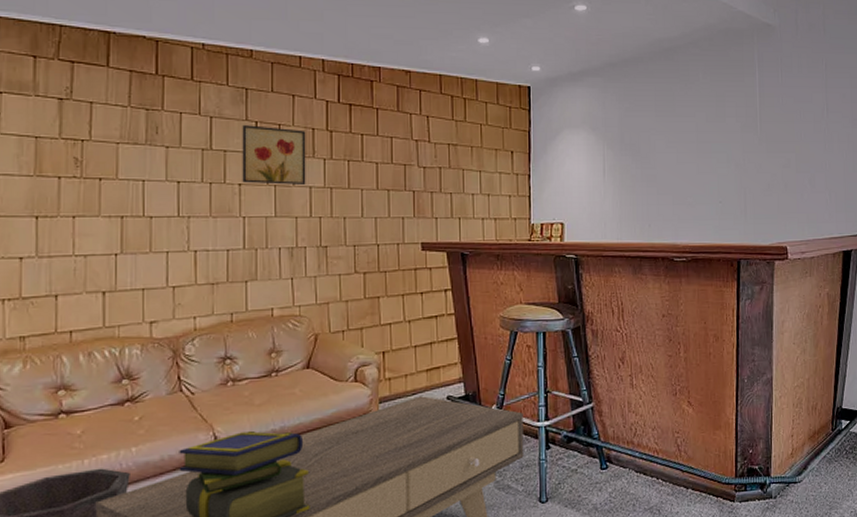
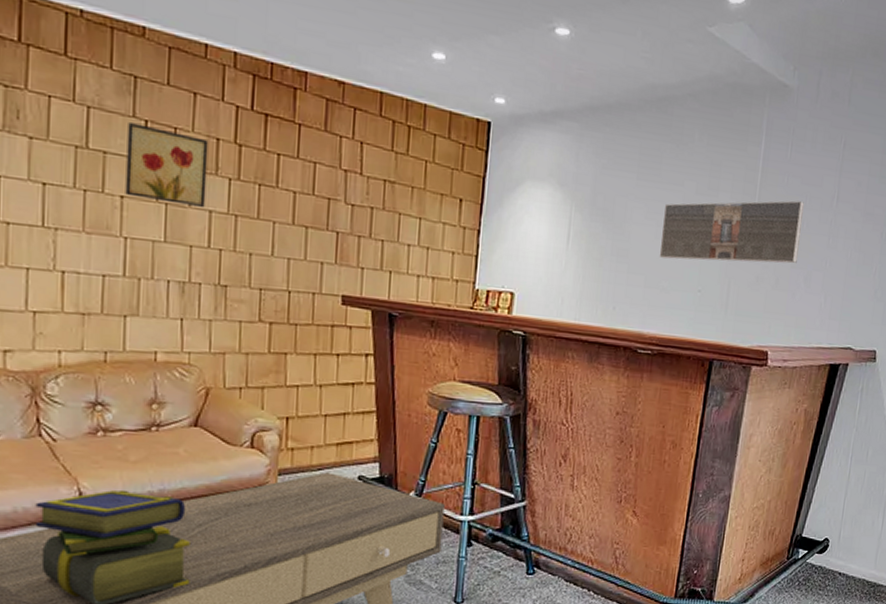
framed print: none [681,117,801,178] -> present [659,200,804,264]

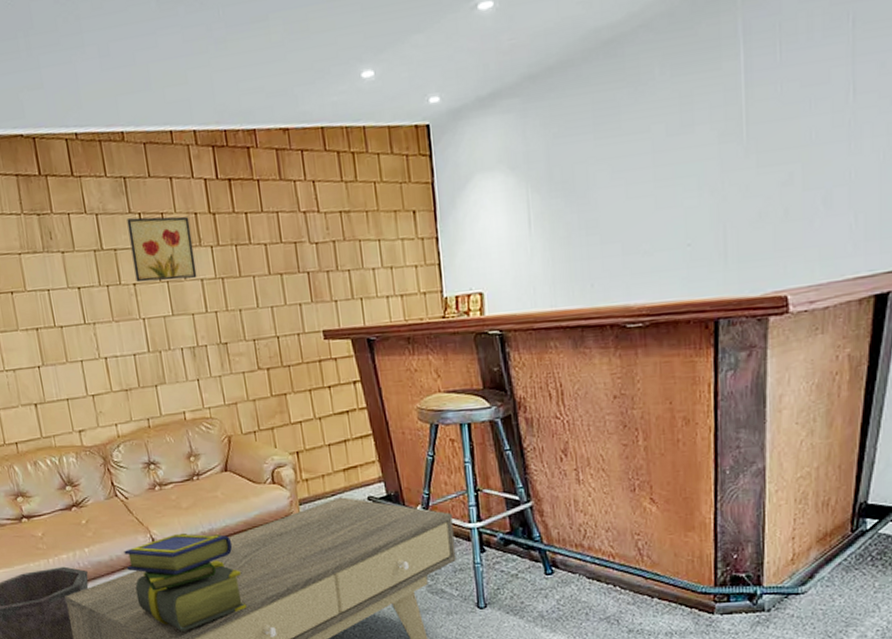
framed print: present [659,200,804,264] -> none [632,108,809,219]

